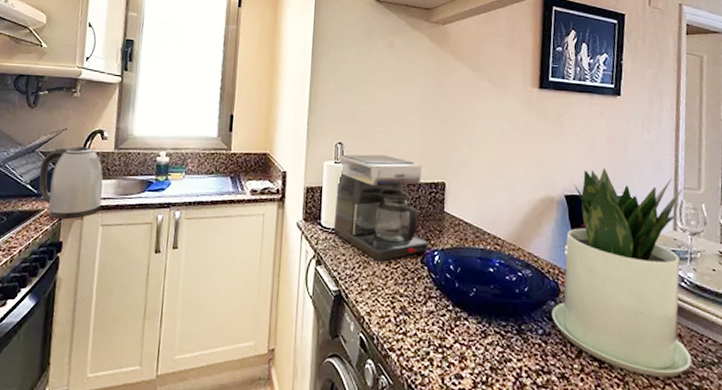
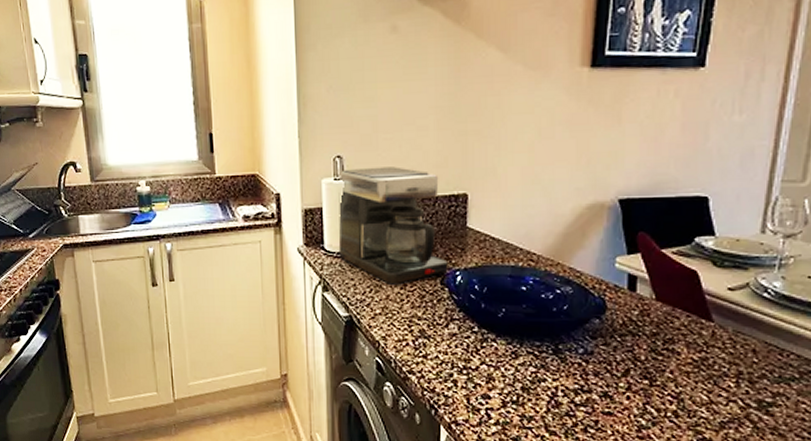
kettle: present [38,146,104,220] -> none [20,181,89,258]
planter: present [551,169,692,378] -> none [595,164,779,394]

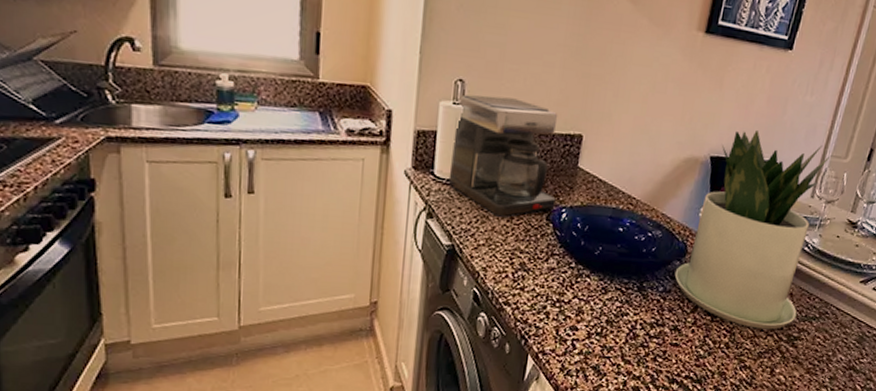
planter: none [595,164,779,394] -> present [674,131,829,330]

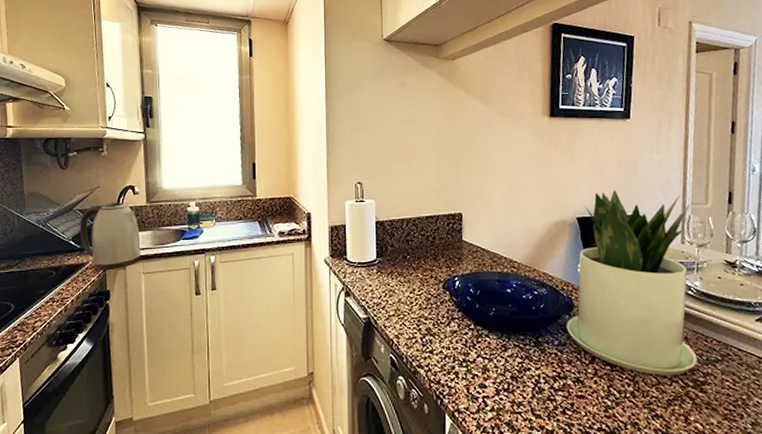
kettle: none [45,57,144,153] -> present [80,202,141,271]
coffee maker: present [448,94,558,216] -> none [359,191,448,288]

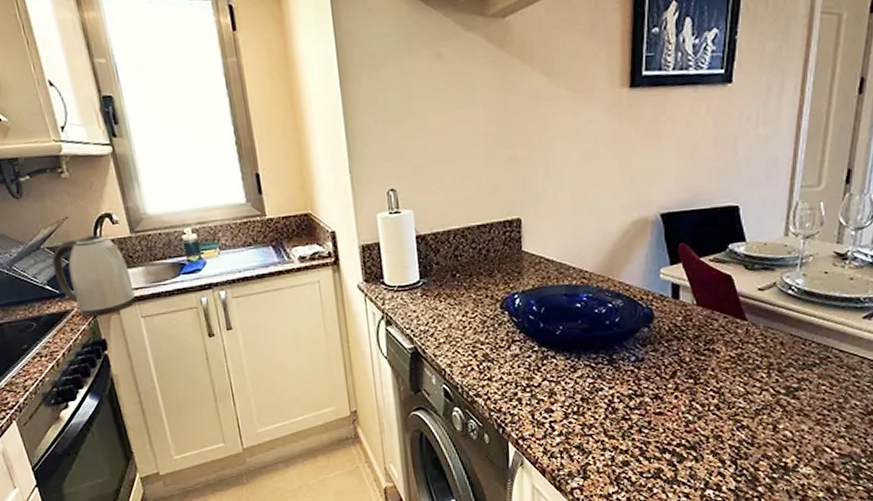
planter: present [566,190,698,376] -> none [644,177,798,385]

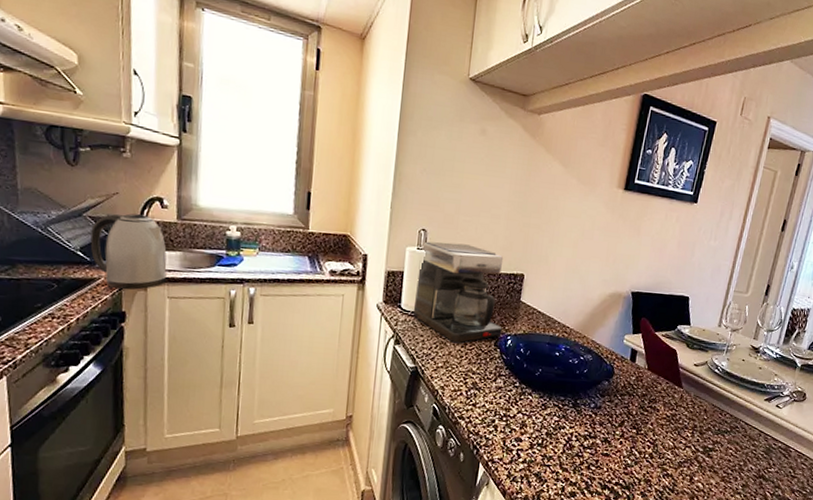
coffee maker: none [394,196,507,312] -> present [413,241,504,343]

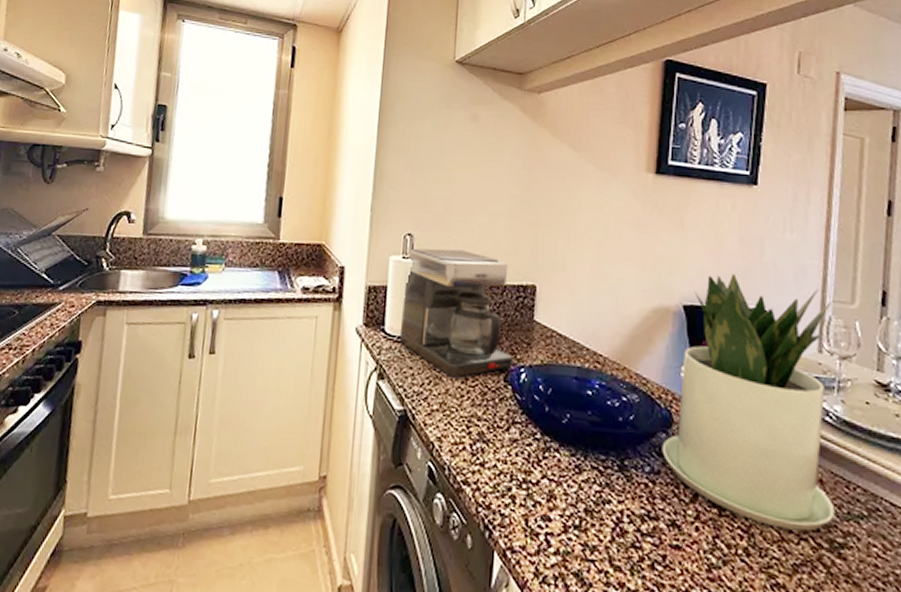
kettle: present [90,213,167,290] -> none [55,230,130,316]
planter: none [604,270,733,442] -> present [662,274,835,531]

